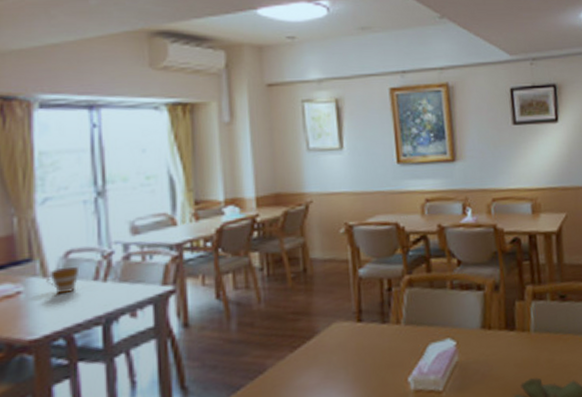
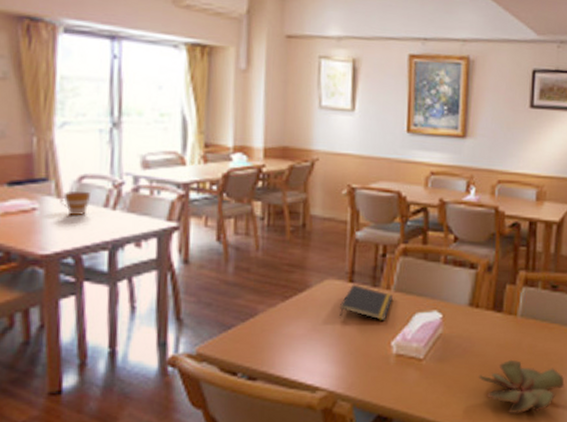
notepad: none [350,323,404,362] -> present [339,284,393,320]

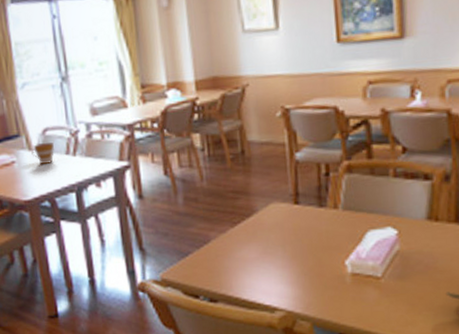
notepad: present [339,284,393,320] -> none [287,205,342,241]

